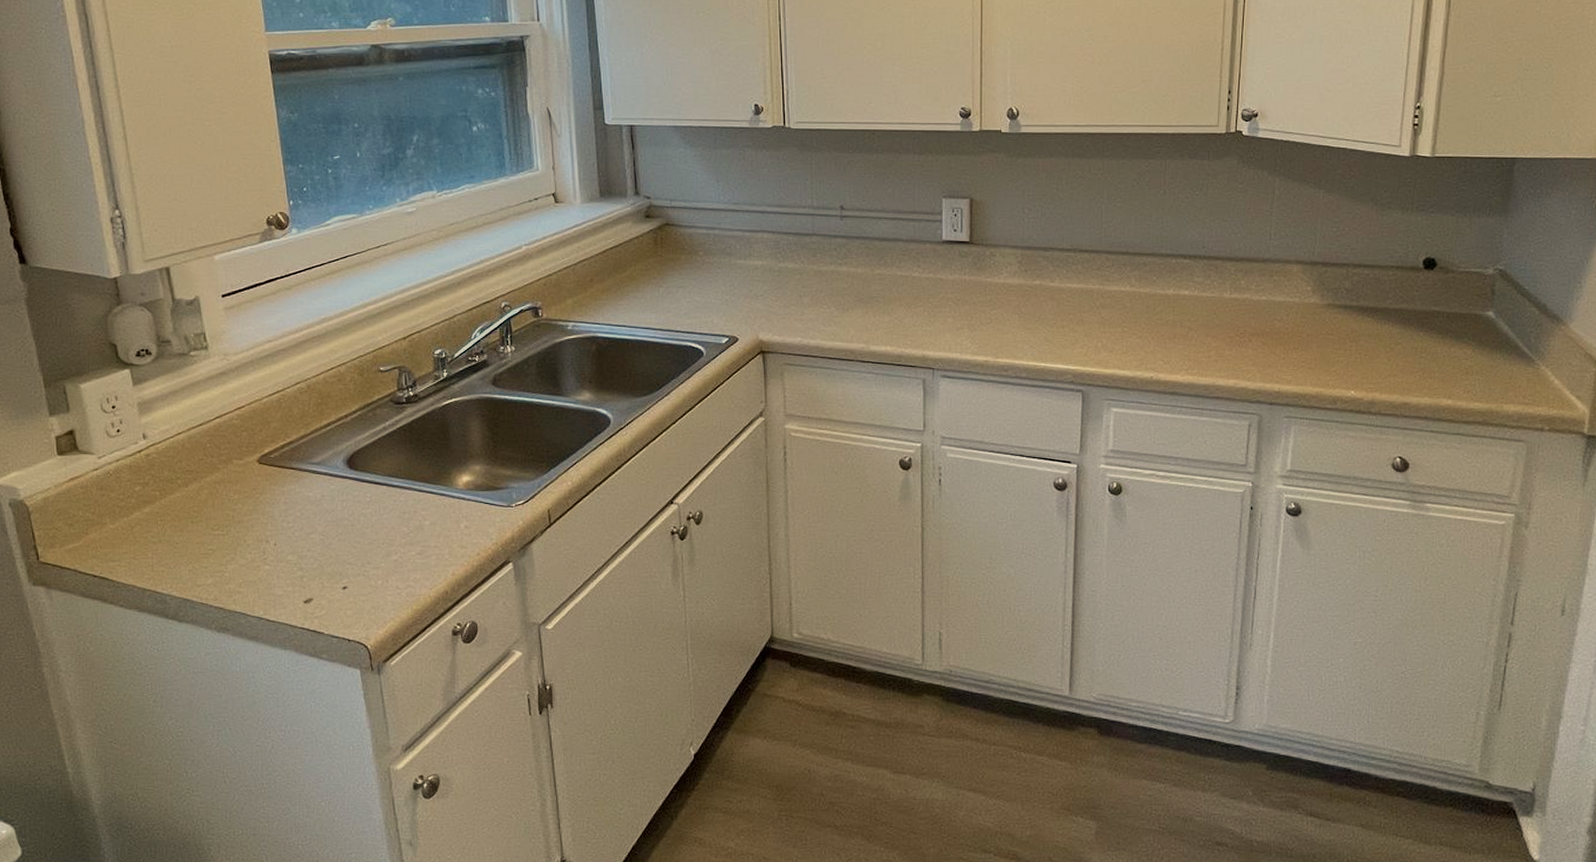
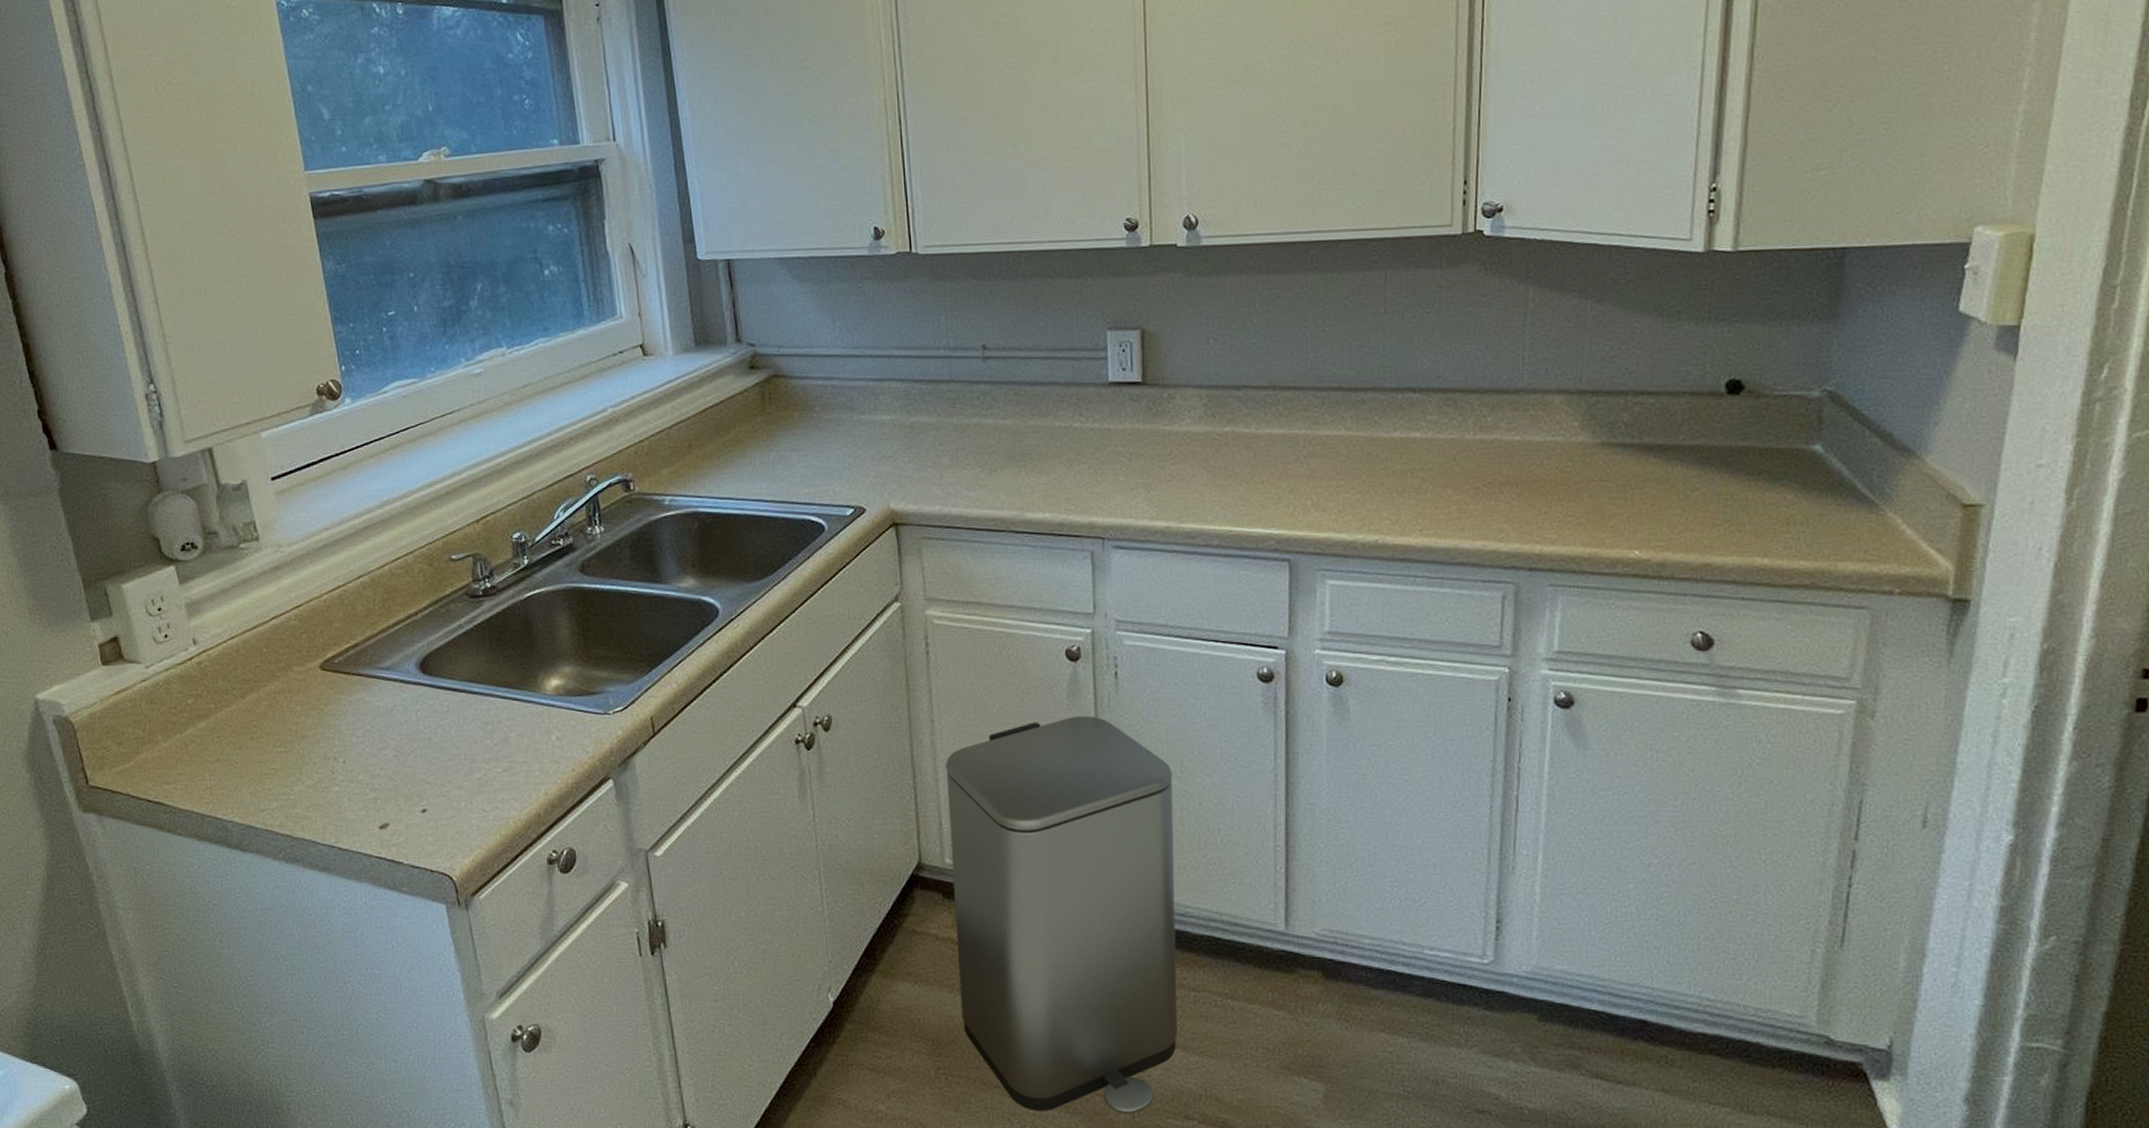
pedal bin: none [797,515,983,849] -> present [946,715,1178,1115]

